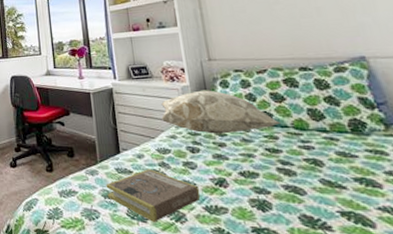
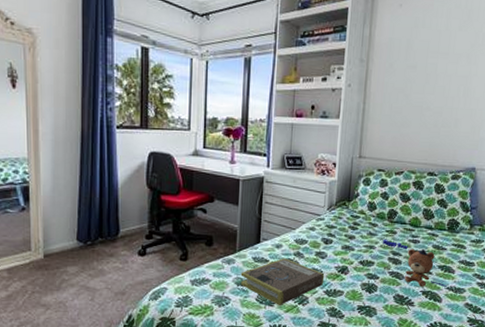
decorative pillow: present [161,90,280,134] -> none [306,186,401,228]
teddy bear: none [263,147,377,207] -> present [383,240,447,288]

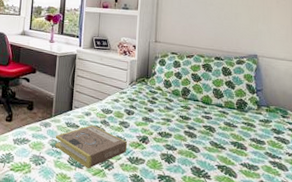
teddy bear: present [383,240,447,288] -> none [179,114,240,163]

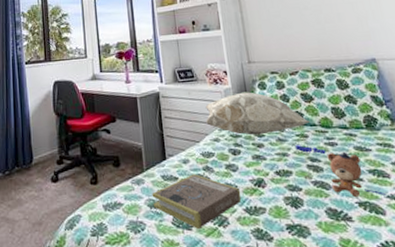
decorative pillow: none [111,65,194,102] -> present [205,92,310,136]
teddy bear: none [179,114,240,163] -> present [296,145,386,198]

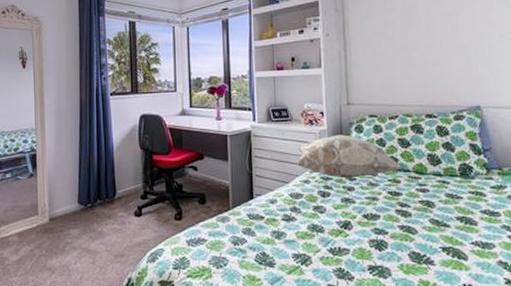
book: present [151,174,242,229] -> none [236,214,327,266]
teddy bear: present [296,145,386,198] -> none [387,190,471,243]

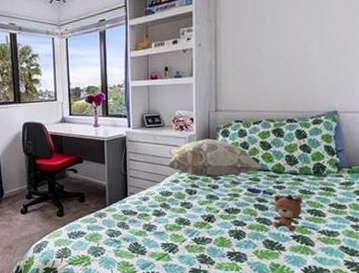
teddy bear: none [387,190,471,243] -> present [247,187,318,232]

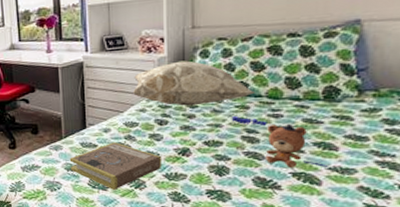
book: none [112,210,192,254] -> present [69,142,162,190]

